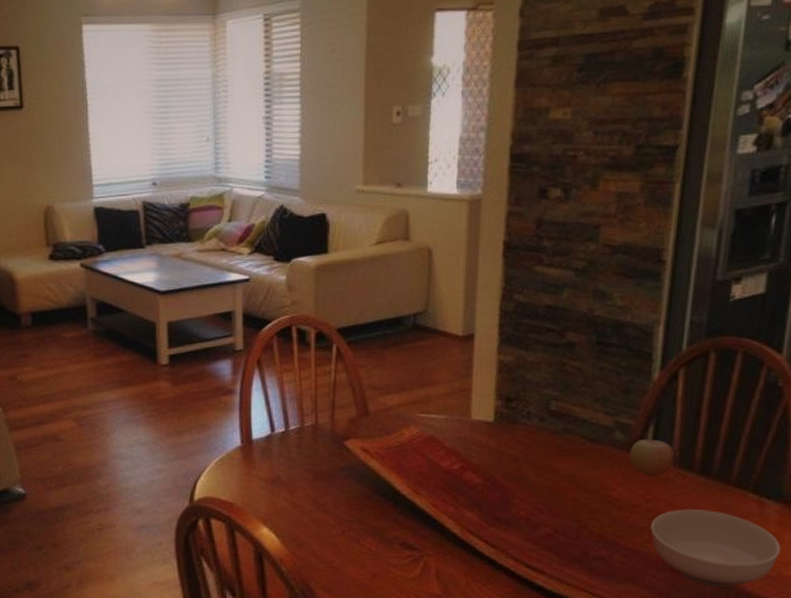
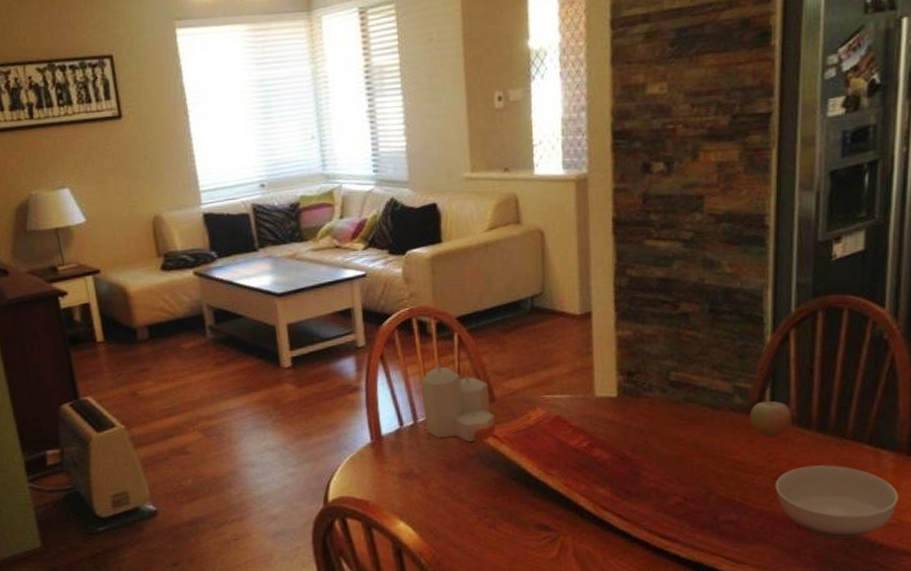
candle: none [295,371,367,454] -> present [421,361,496,442]

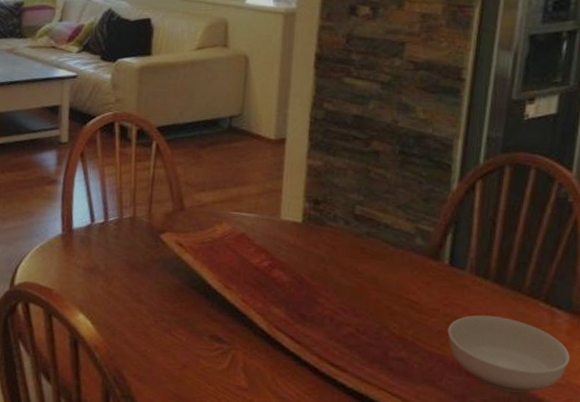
candle: present [421,361,496,442] -> none [115,166,182,247]
fruit: present [749,397,792,437] -> none [428,242,471,282]

